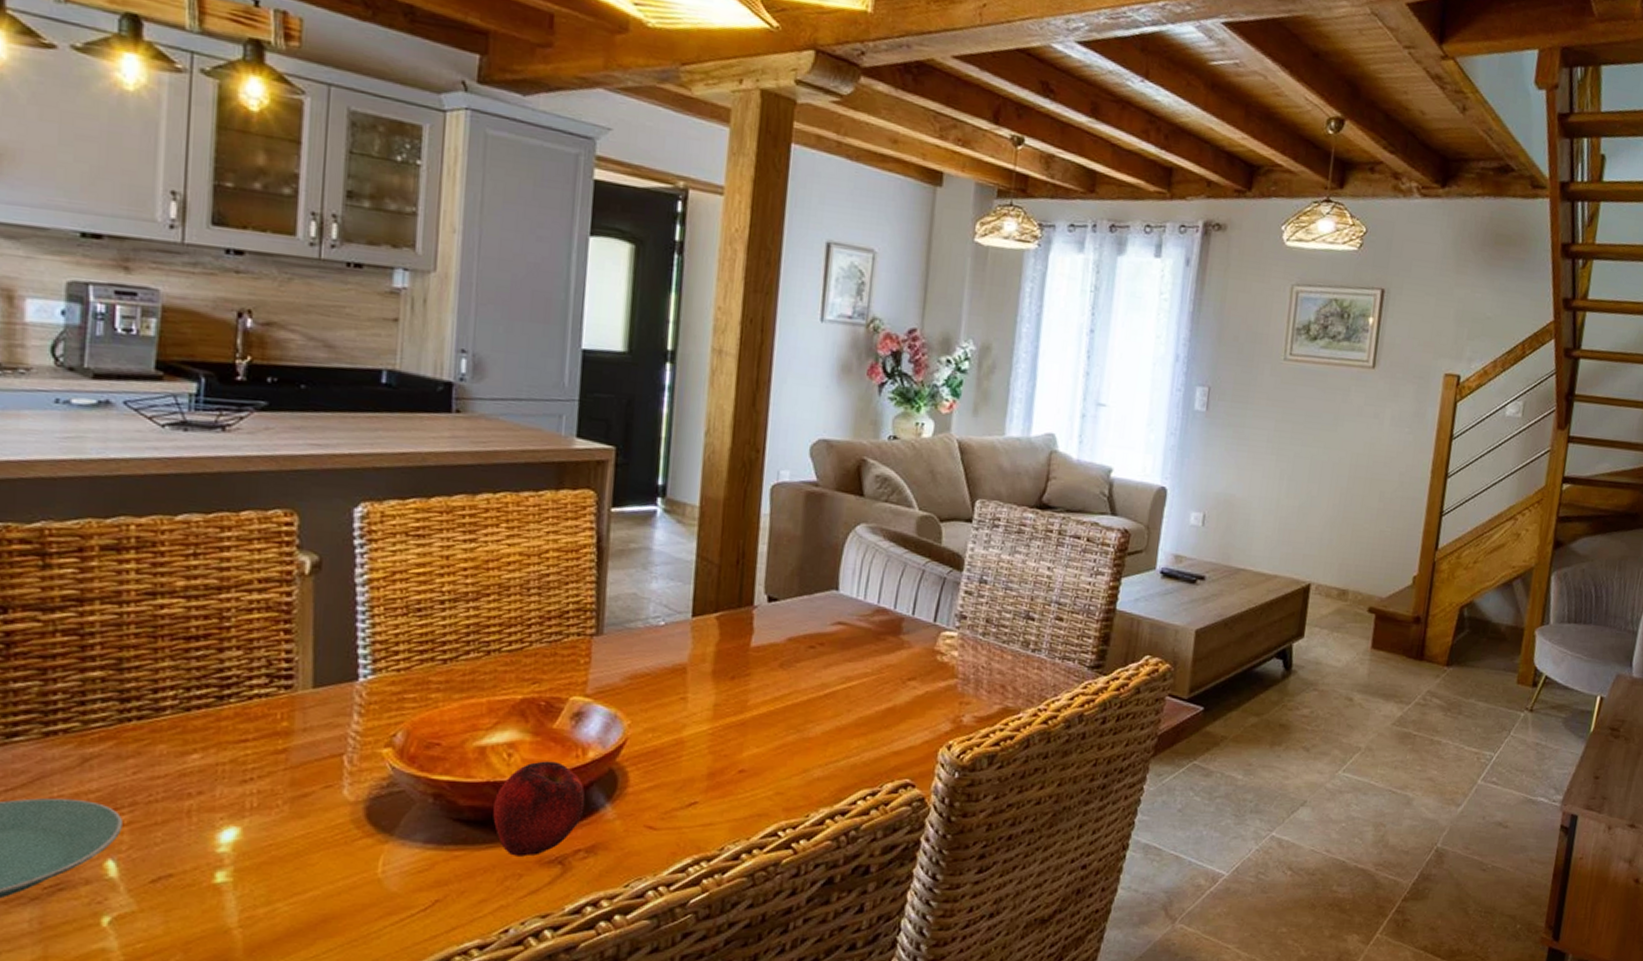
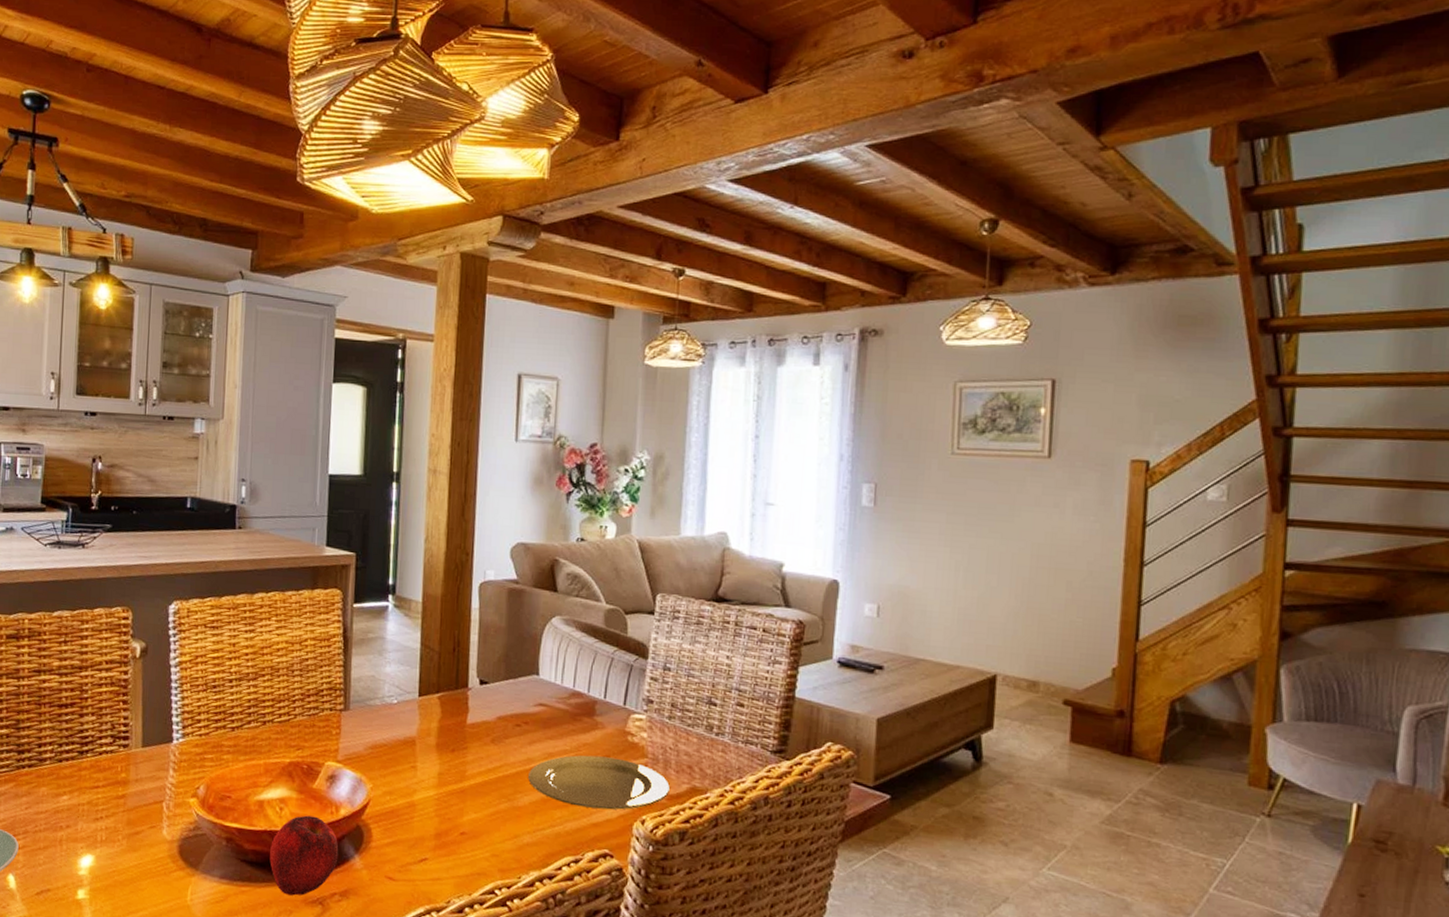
plate: none [822,677,980,736] -> present [528,755,670,810]

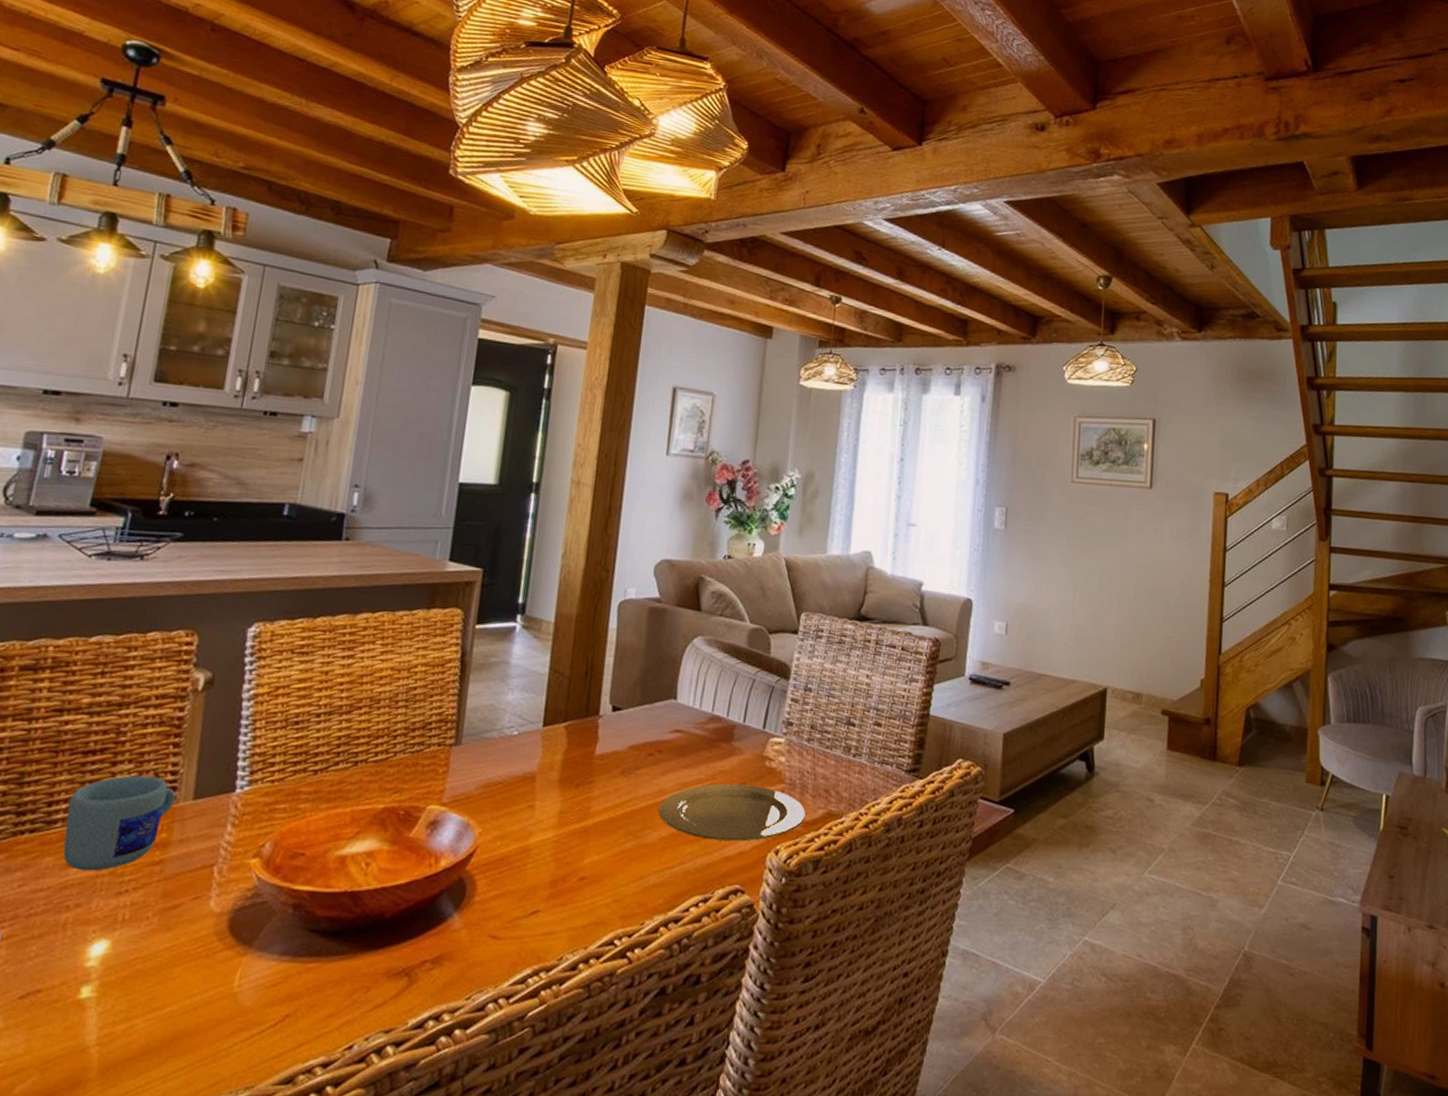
mug: none [52,725,128,801] -> present [63,775,175,871]
apple: present [270,815,339,896] -> none [347,870,435,968]

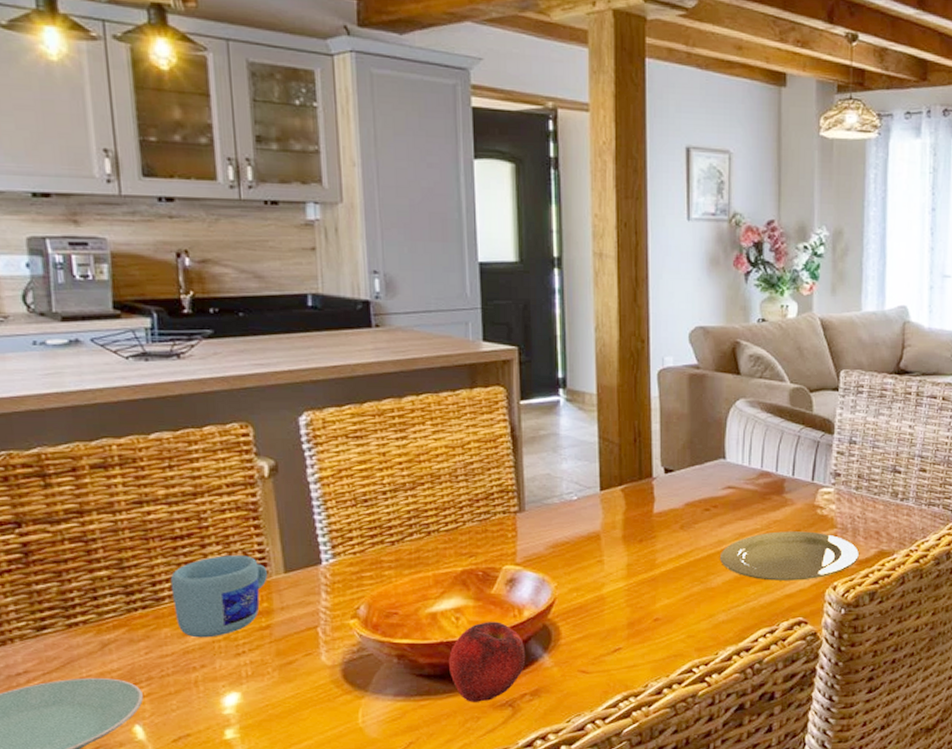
apple: none [347,870,435,968] -> present [449,622,526,702]

